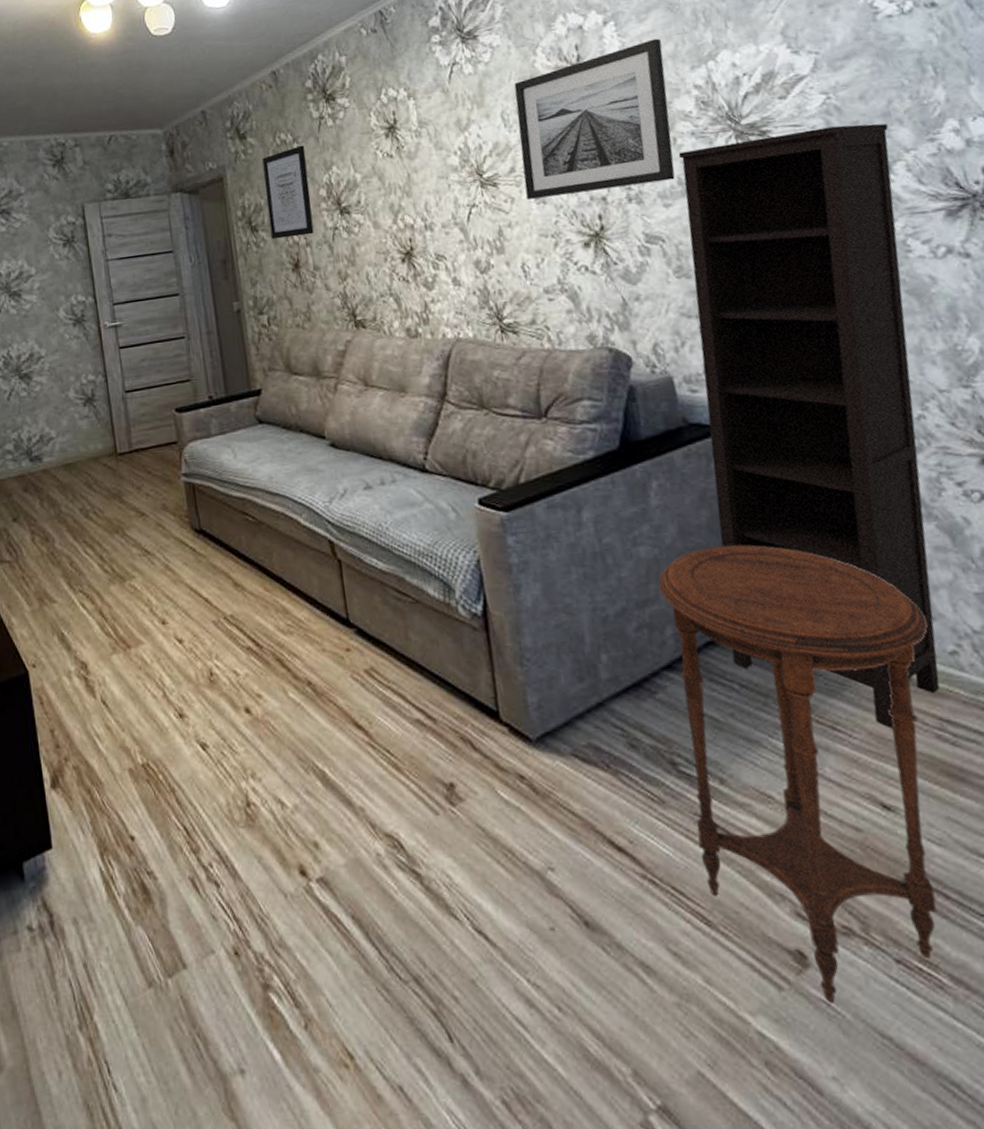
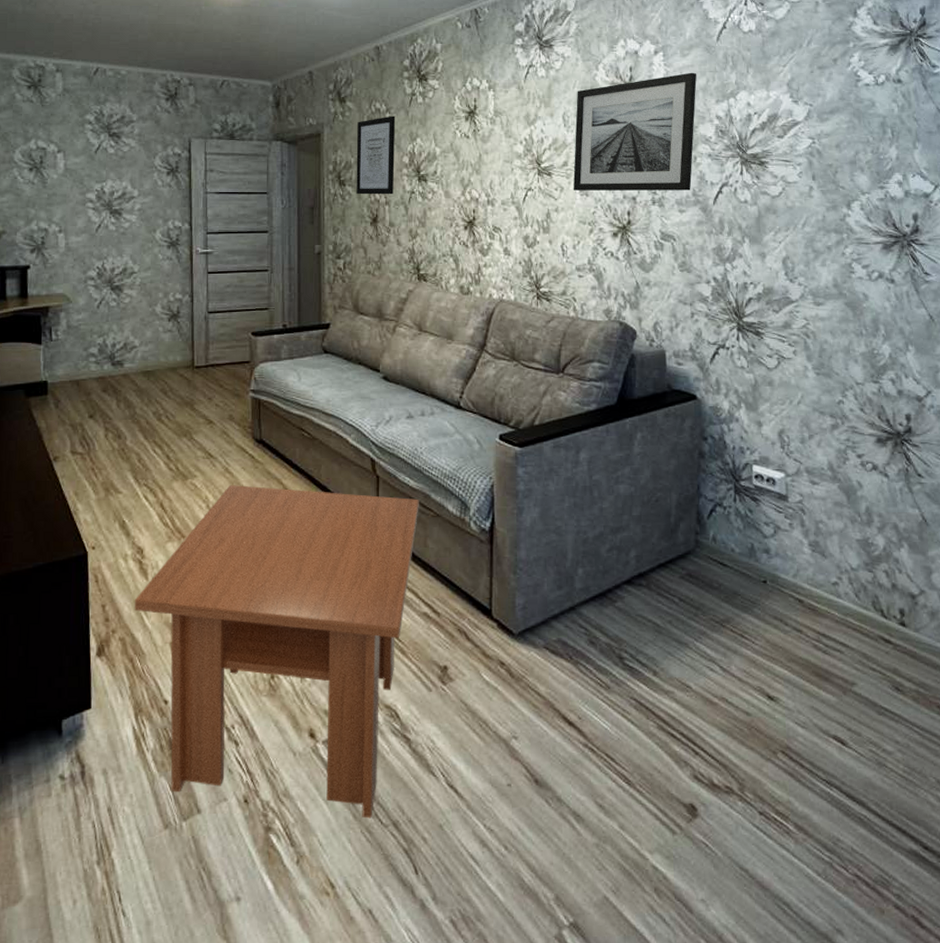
coffee table: none [84,583,394,973] -> present [134,484,419,819]
side table: present [658,544,937,1002] -> none [630,488,820,844]
bookcase: present [678,123,940,729] -> none [677,166,853,638]

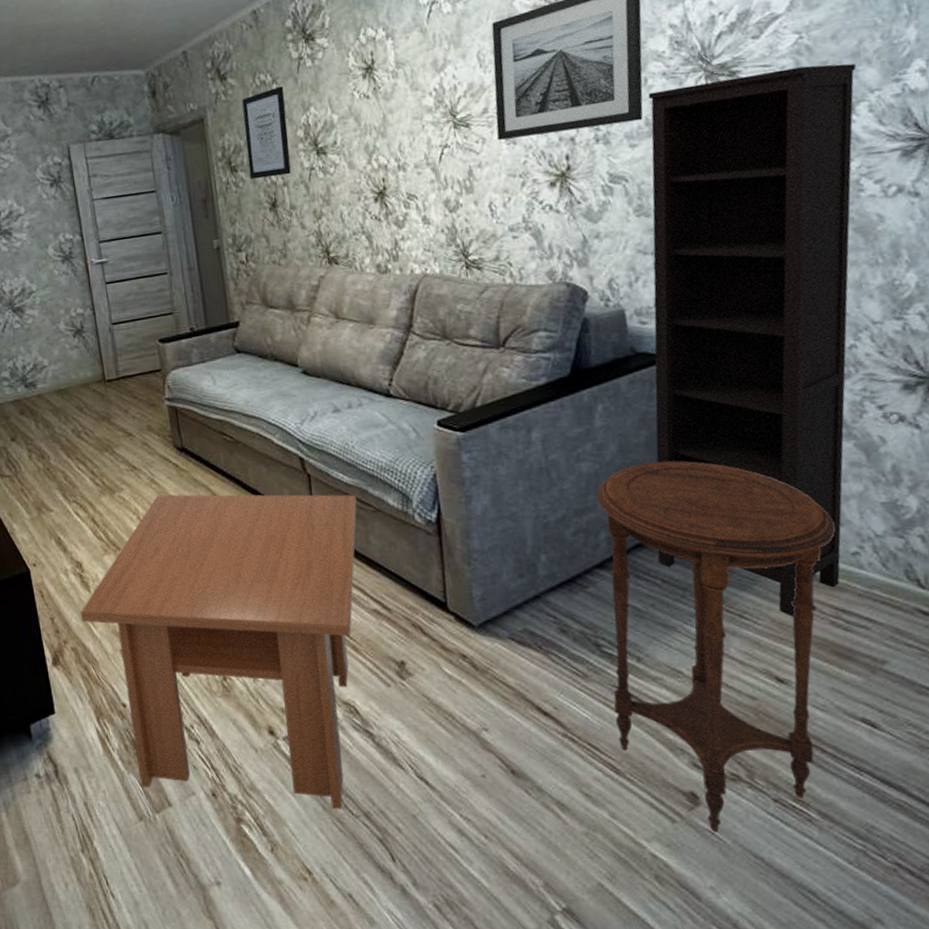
side table: none [630,488,820,844] -> present [596,461,835,832]
bookcase: none [677,166,853,638] -> present [647,63,856,617]

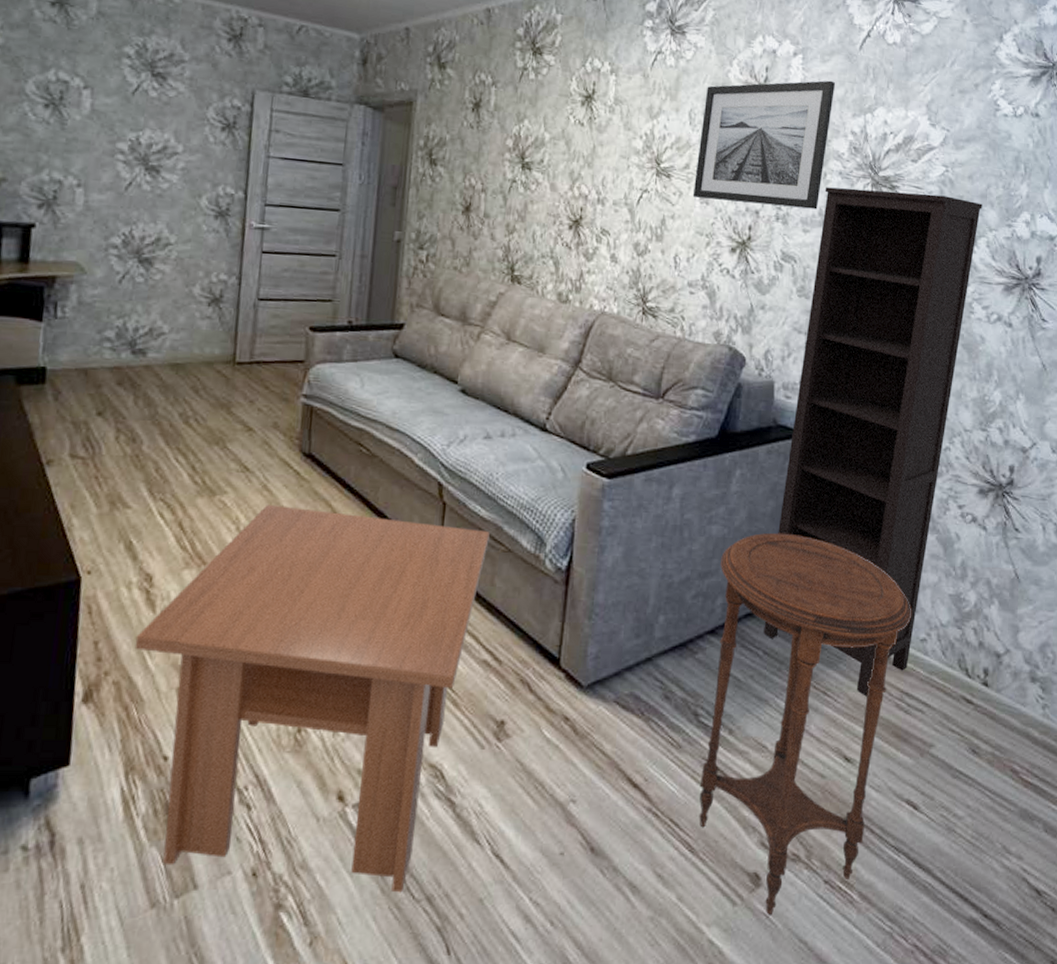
wall art: present [242,86,291,180] -> none [448,90,502,182]

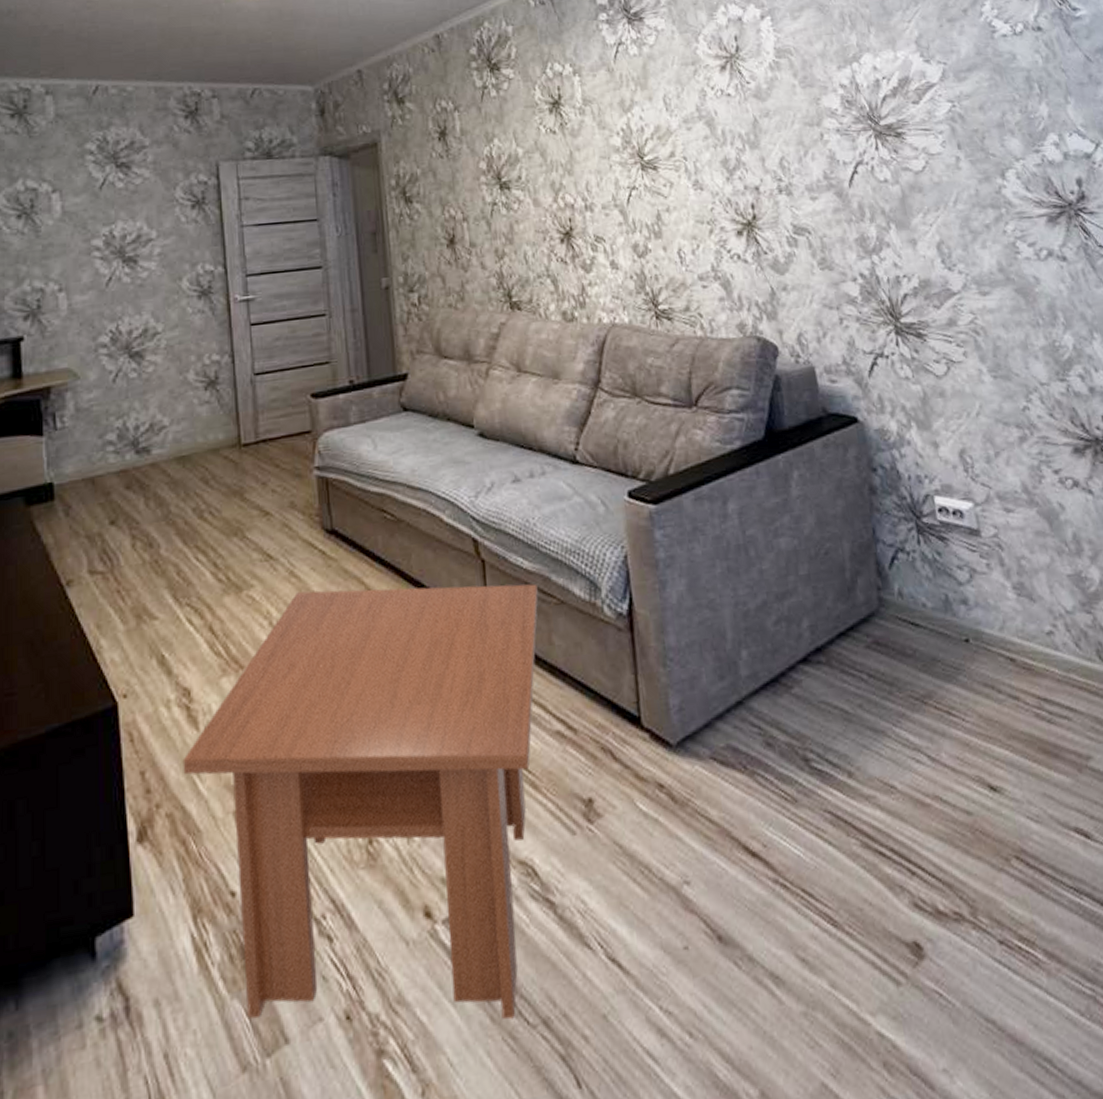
wall art: present [692,80,835,210] -> none [676,36,822,185]
side table: present [699,532,911,915] -> none [796,533,1034,992]
bookcase: present [764,187,982,697] -> none [824,132,1039,710]

